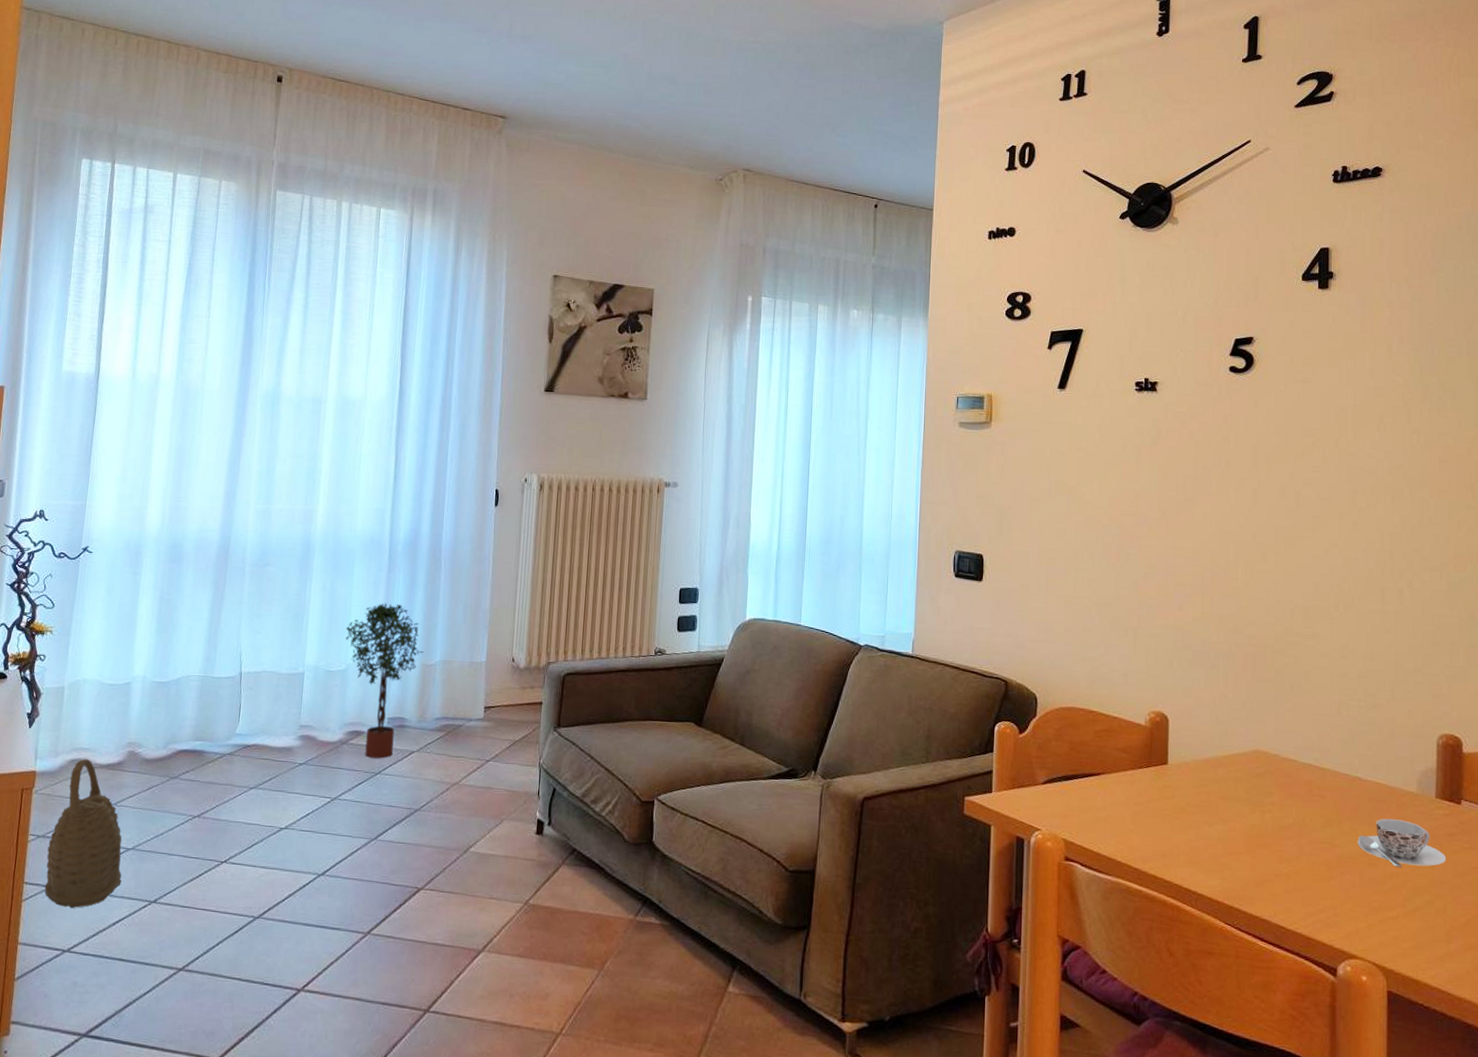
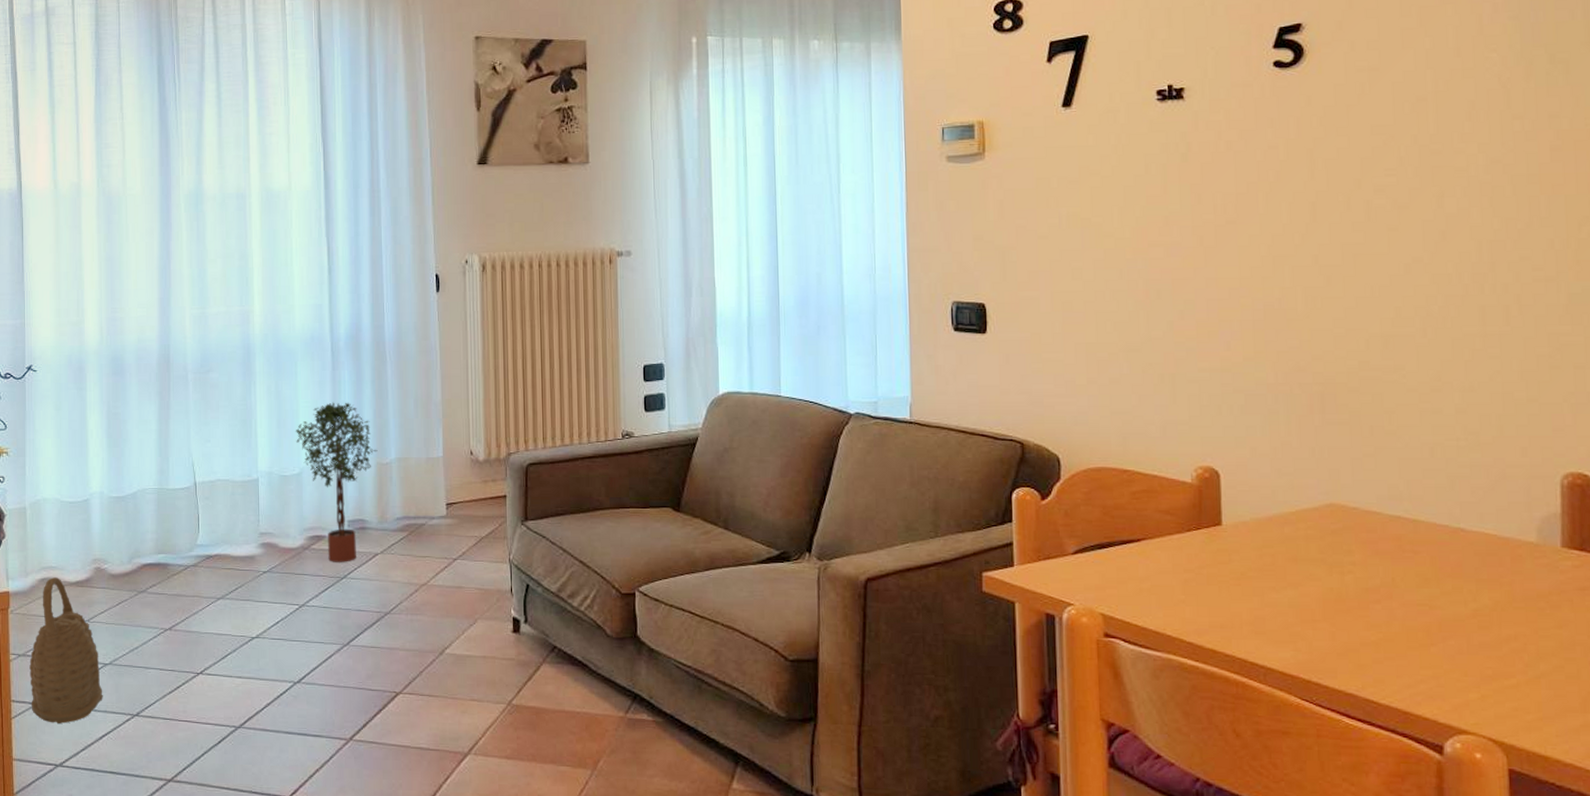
teacup: present [1357,818,1447,867] -> none [1463,573,1579,629]

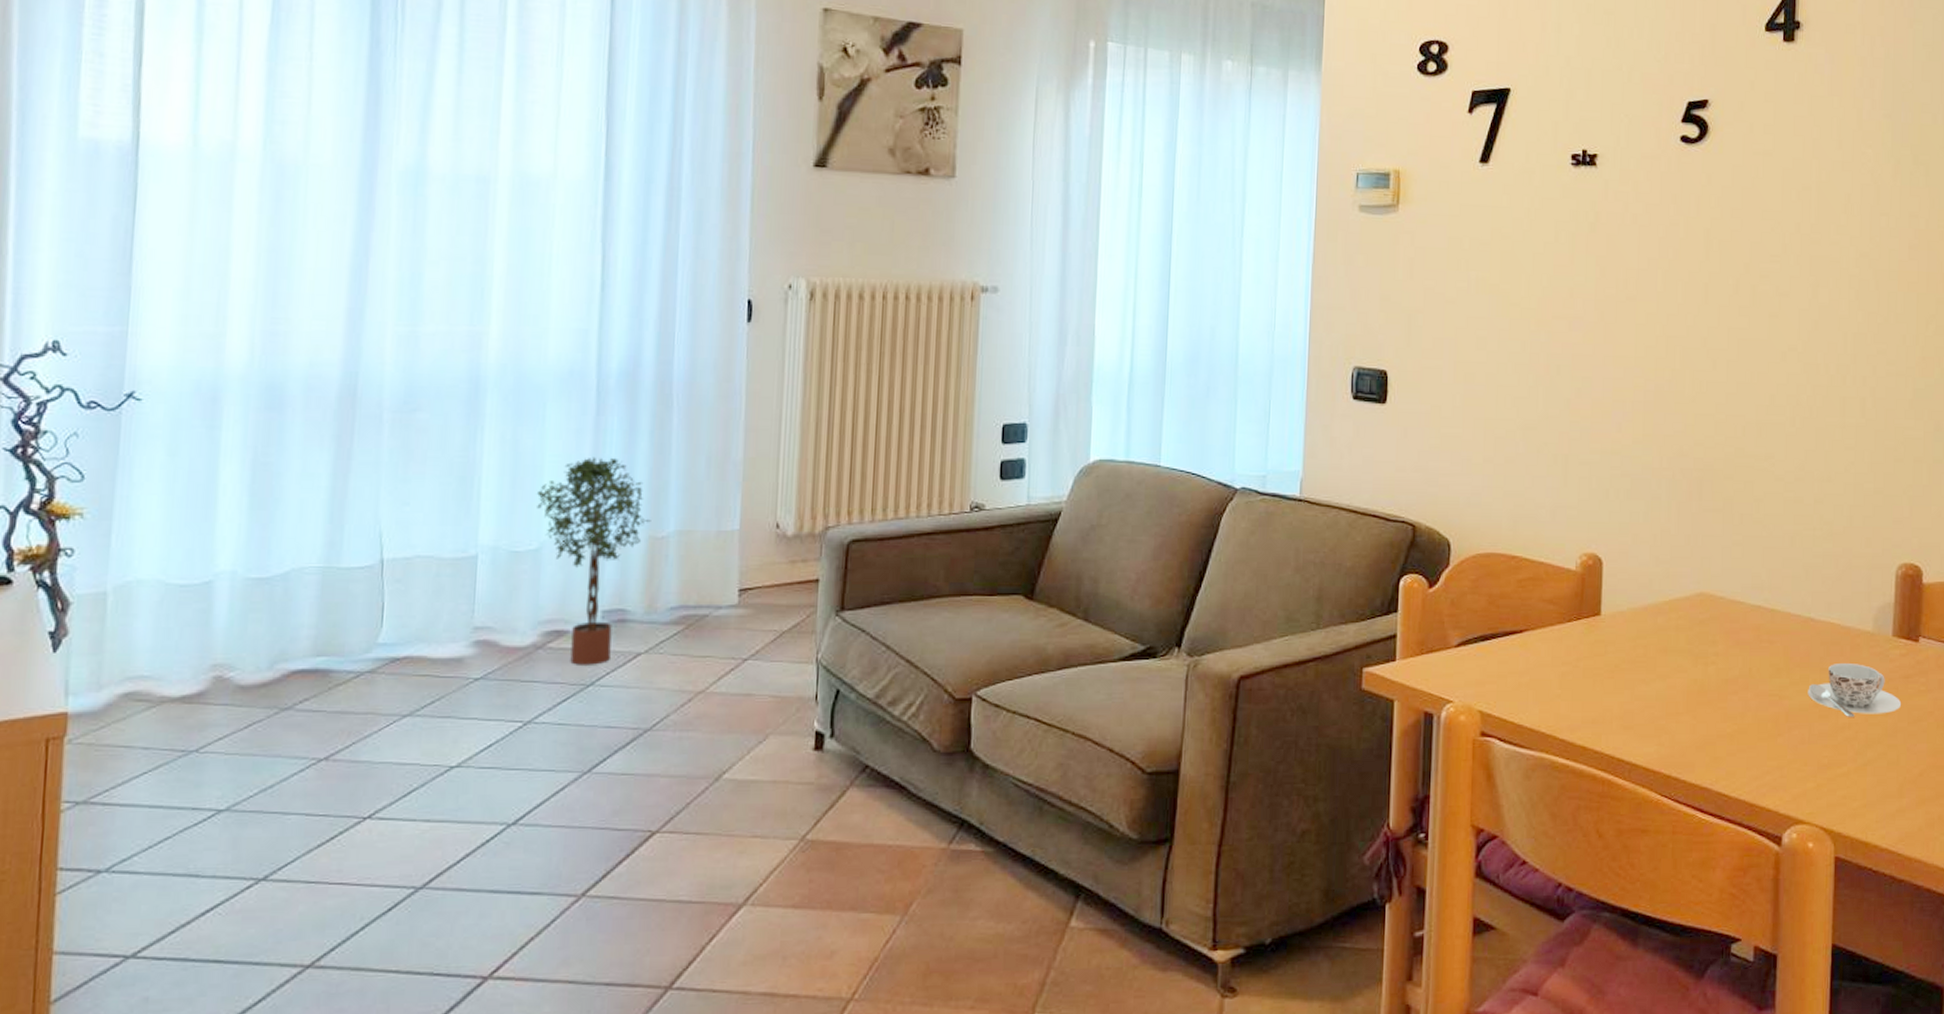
basket: present [29,577,103,724] -> none [90,691,212,898]
teacup: none [1463,573,1579,629] -> present [1808,662,1902,717]

